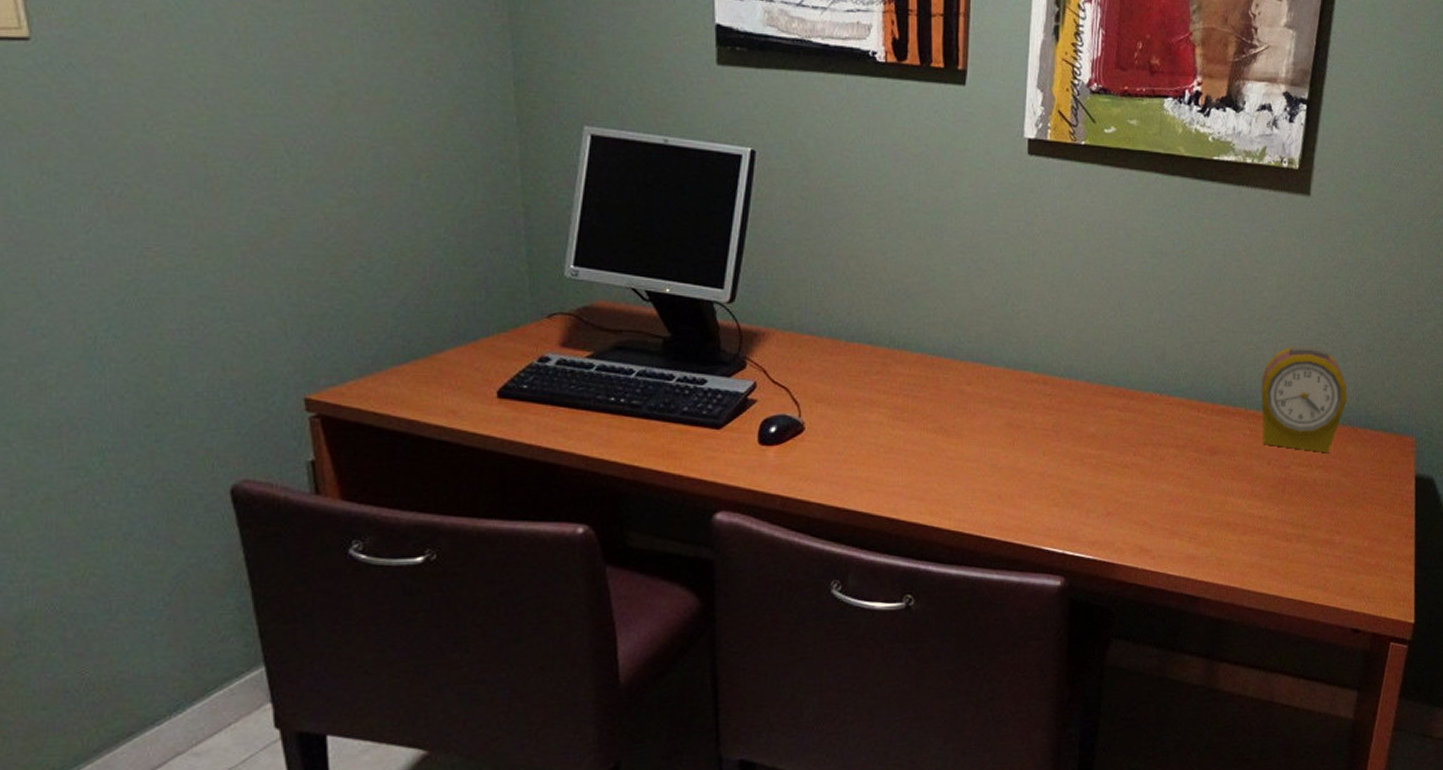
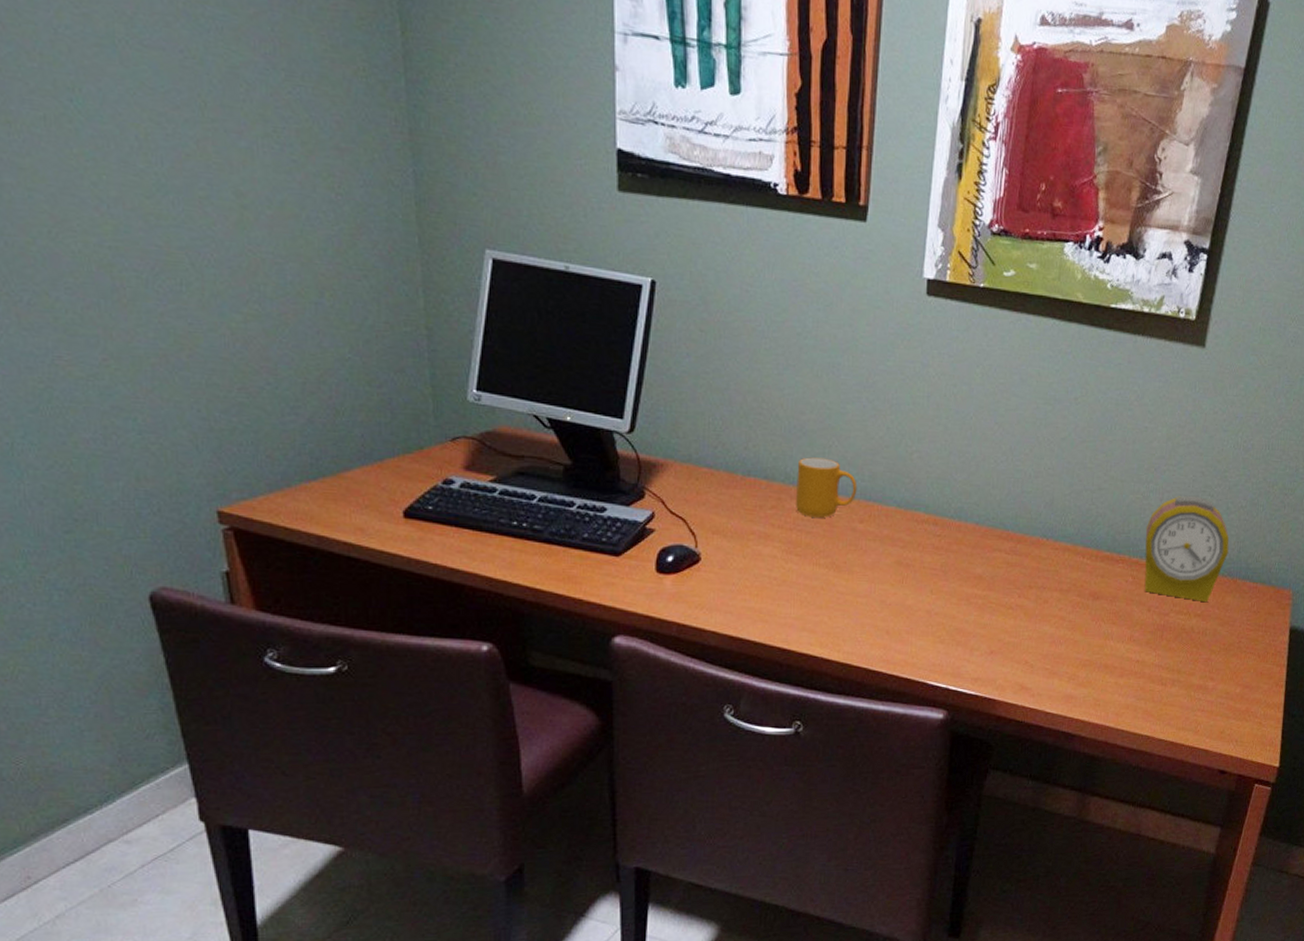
mug: none [902,320,964,381] -> present [796,457,858,518]

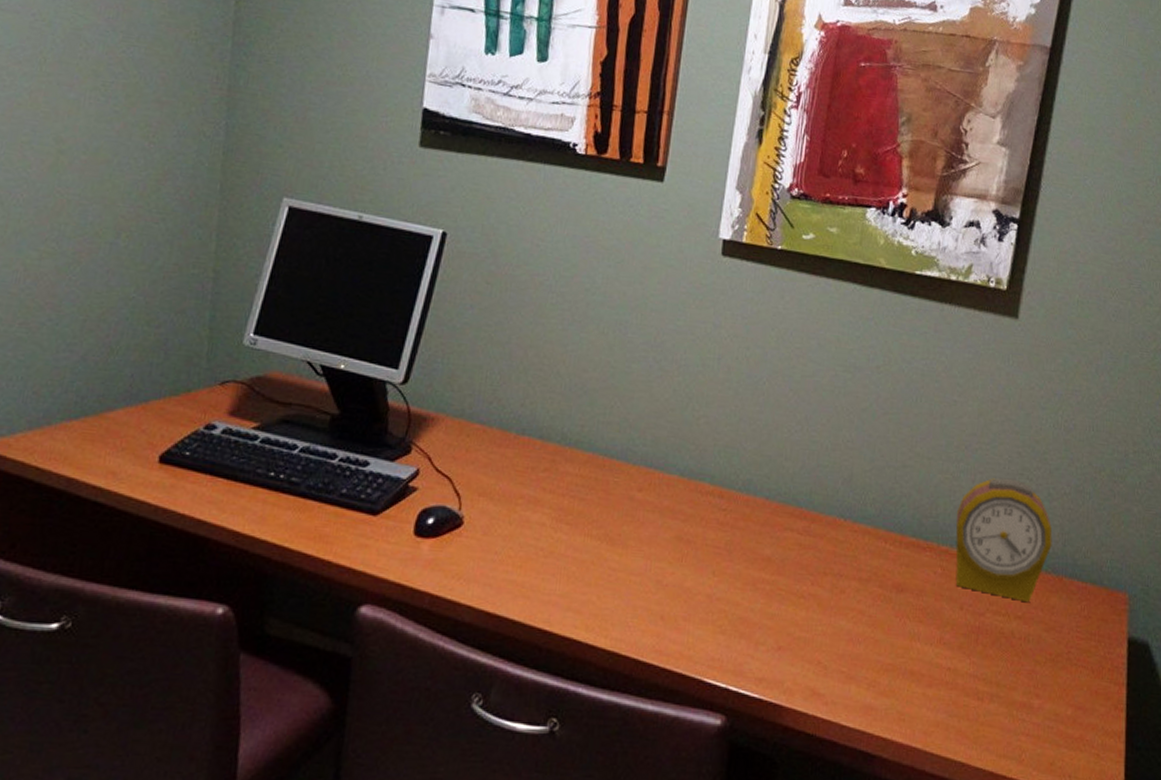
mug: present [796,457,858,518] -> none [570,417,639,484]

